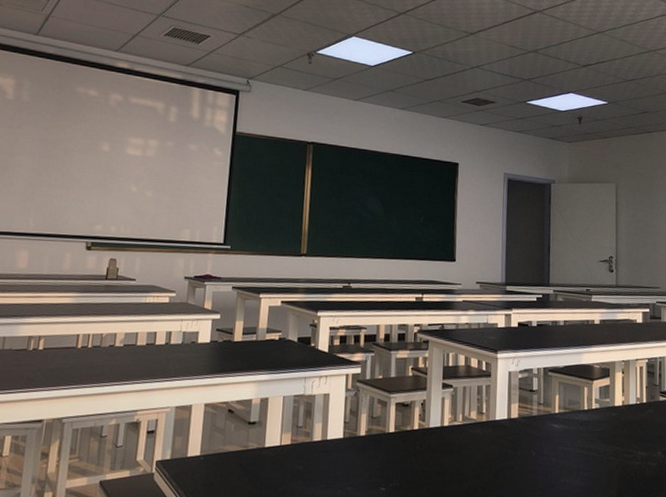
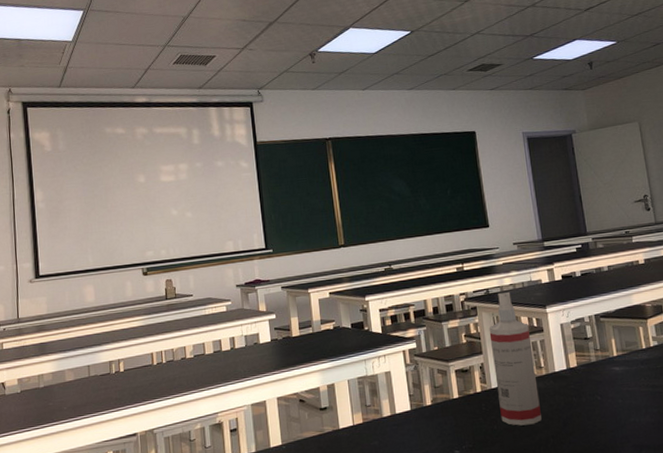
spray bottle: none [433,330,477,471] -> present [489,291,542,426]

